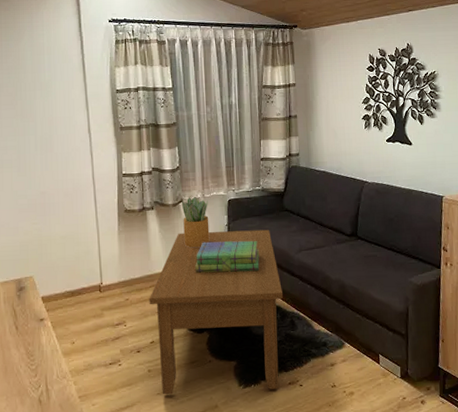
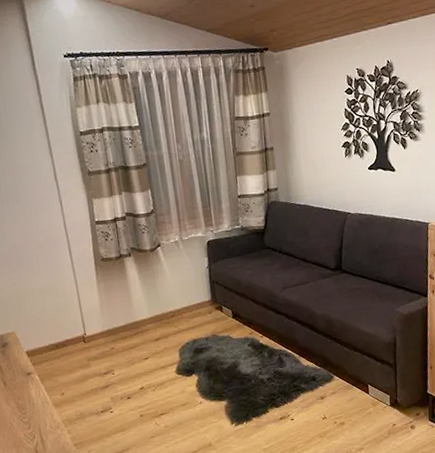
coffee table: present [149,229,283,394] -> none [134,268,270,437]
potted plant: present [181,196,210,248] -> none [159,239,192,293]
stack of books: present [195,240,260,273] -> none [178,281,244,317]

